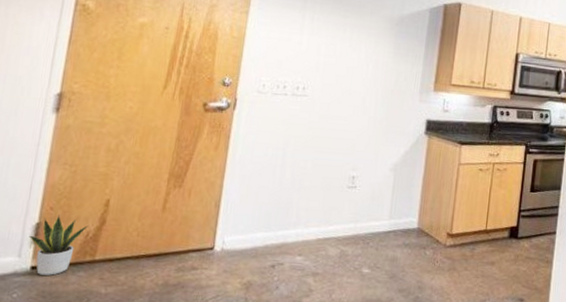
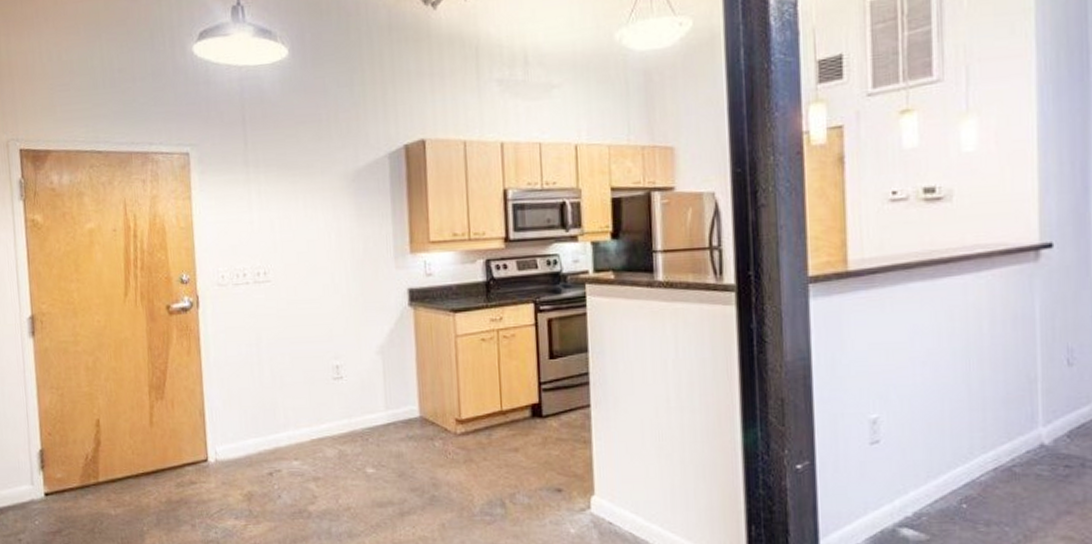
potted plant: present [29,215,88,276] -> none [36,440,86,501]

